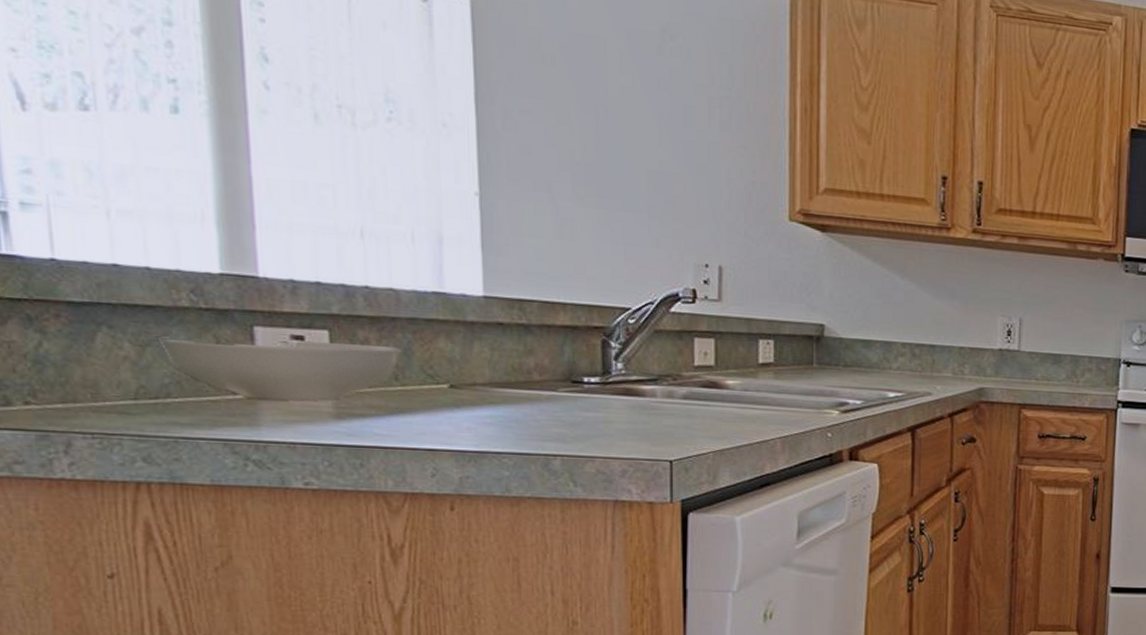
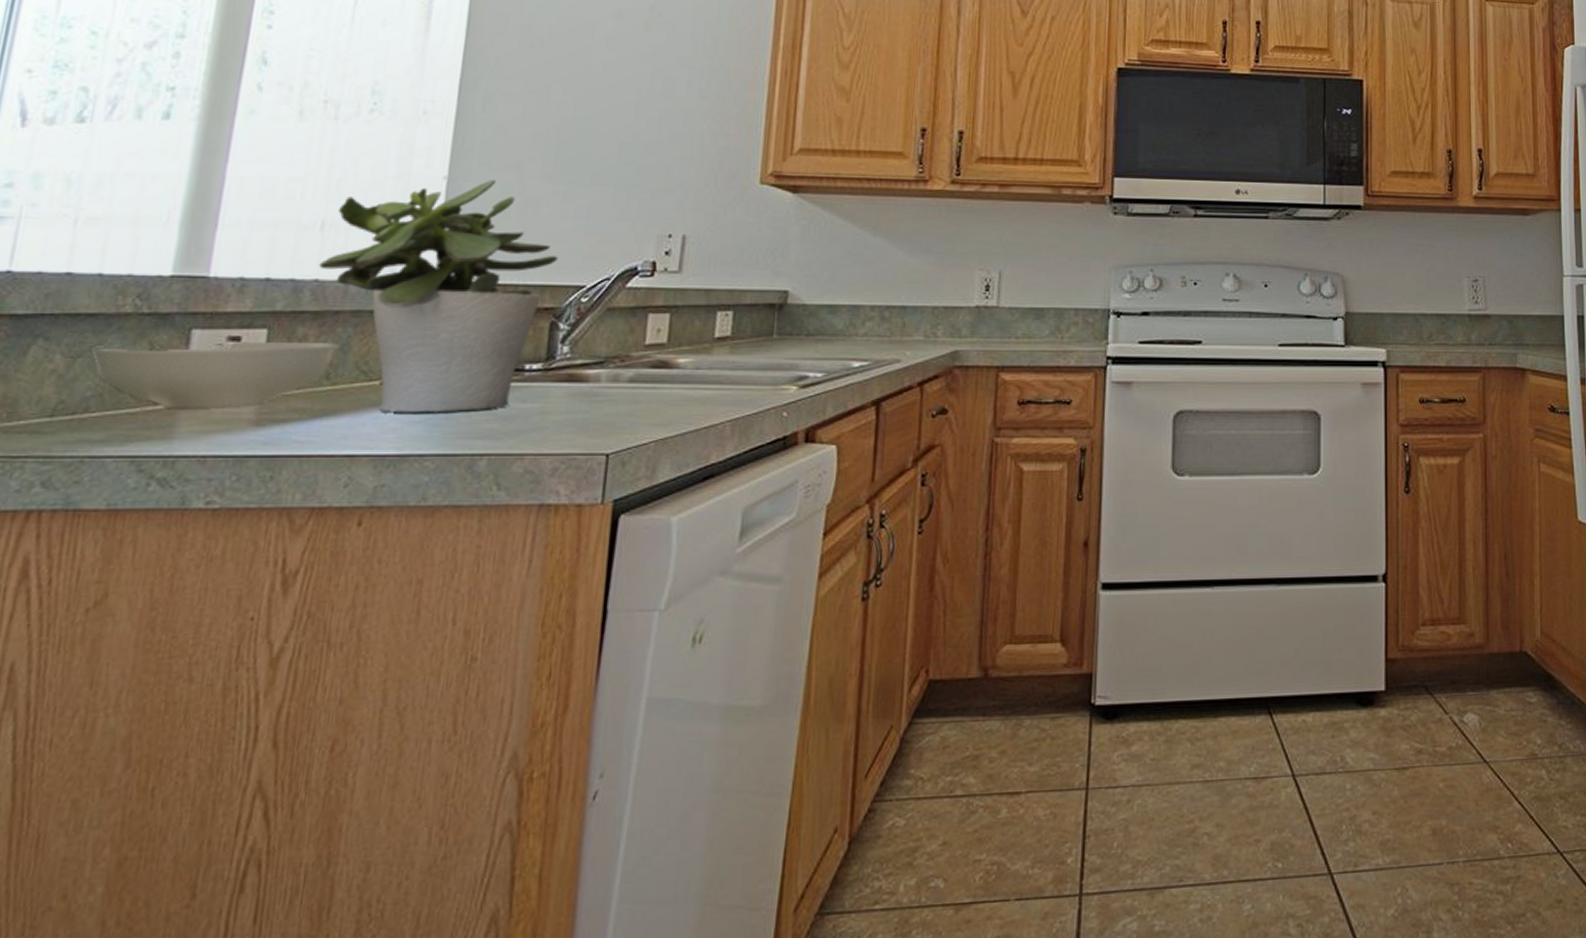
potted plant: none [366,199,601,417] -> present [319,180,558,413]

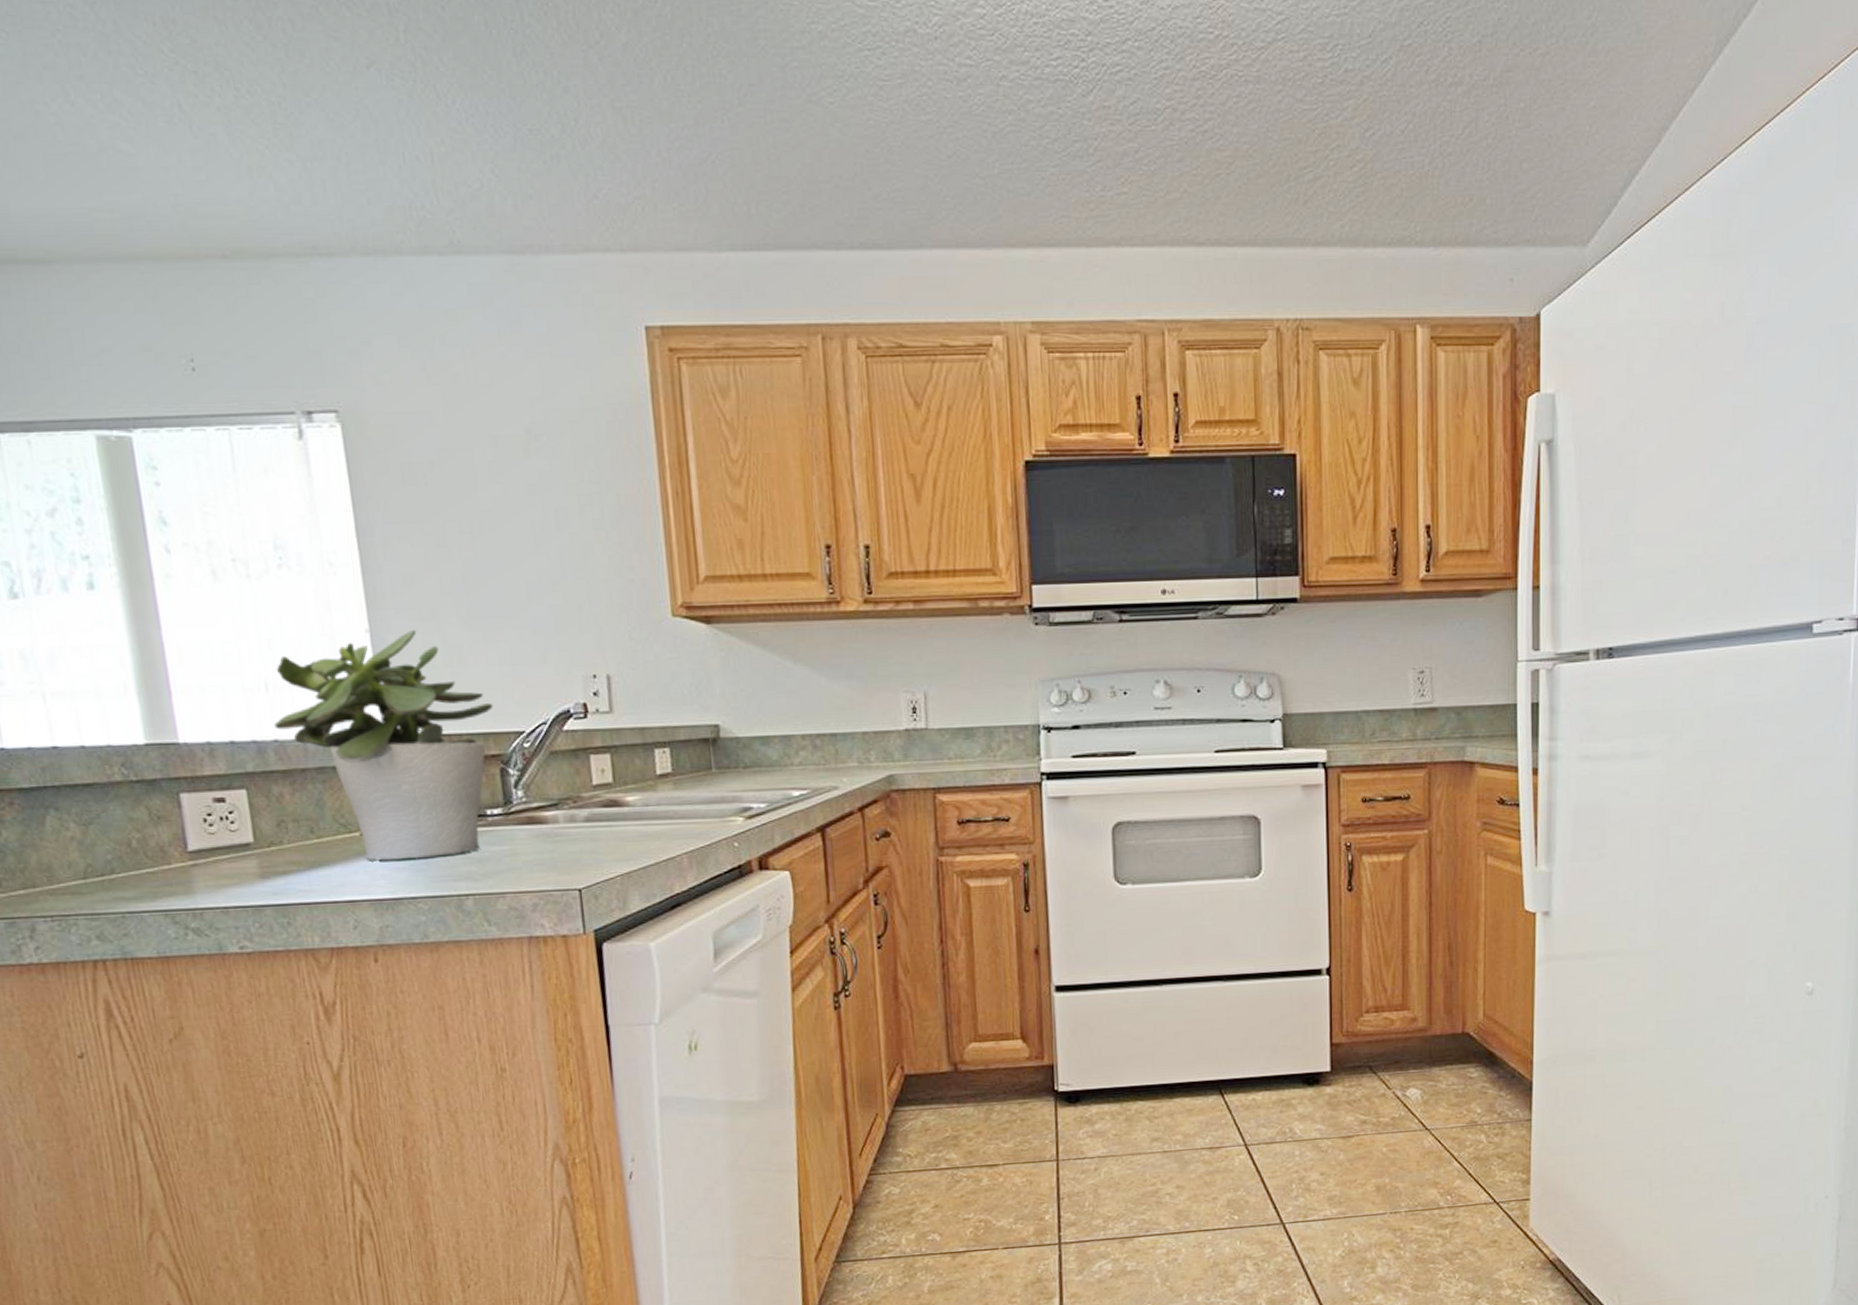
bowl: present [92,342,340,408] -> none [99,799,315,867]

